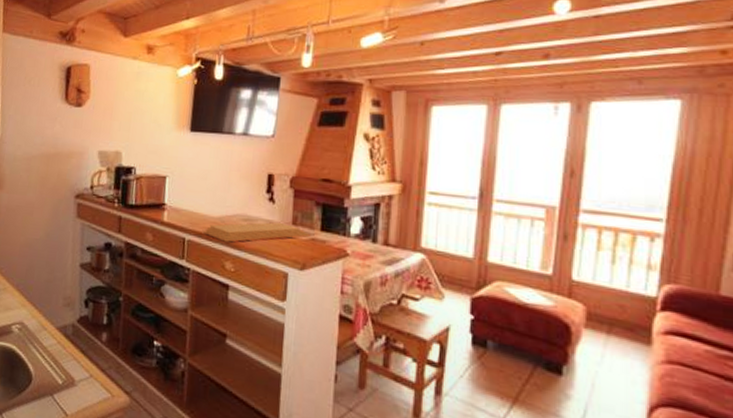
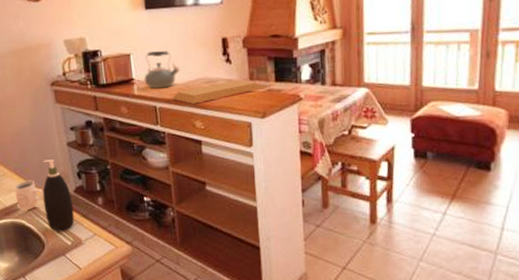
mug: none [11,299,44,335] -> present [14,180,44,211]
soap dispenser: none [40,279,74,365] -> present [43,159,74,230]
kettle: none [176,177,219,220] -> present [144,51,181,89]

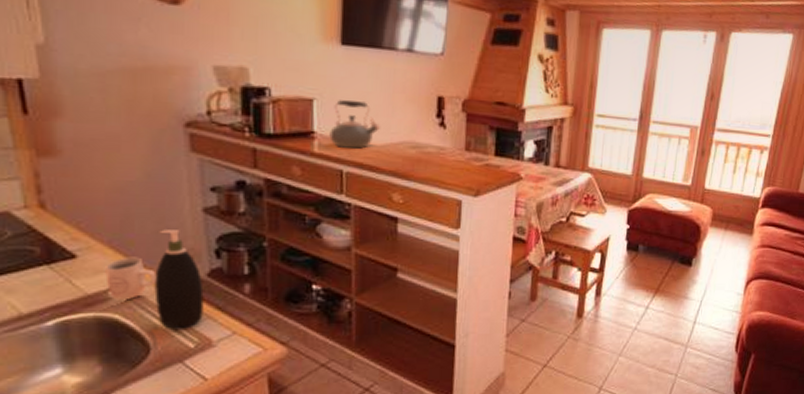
cutting board: present [172,80,266,104] -> none [365,149,484,173]

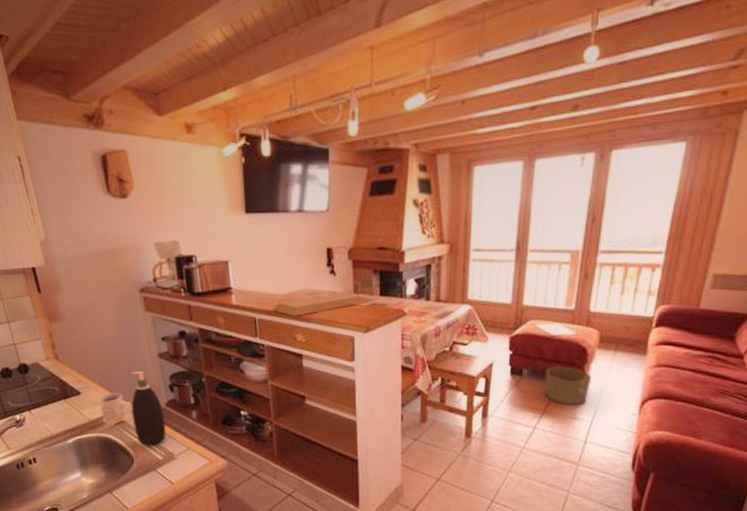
kettle: present [329,100,381,149] -> none [243,259,283,299]
cutting board: none [365,149,484,173] -> present [272,293,371,316]
basket: none [659,242,704,285] -> present [545,365,592,406]

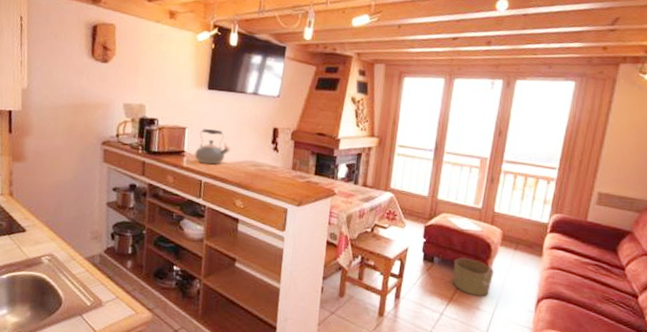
mug: present [99,392,133,425] -> none [41,233,73,265]
soap dispenser: present [131,371,166,444] -> none [69,216,101,289]
kettle: none [243,259,283,299] -> present [194,129,231,165]
cutting board: present [272,293,371,316] -> none [218,168,306,184]

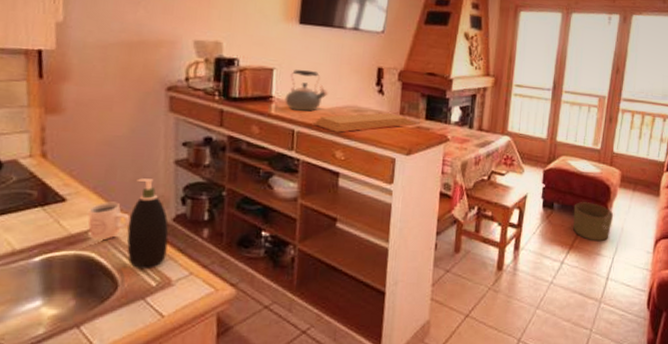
mug: none [41,233,73,265] -> present [87,201,131,241]
soap dispenser: none [69,216,101,289] -> present [126,178,169,267]
cutting board: none [218,168,306,184] -> present [313,113,416,133]

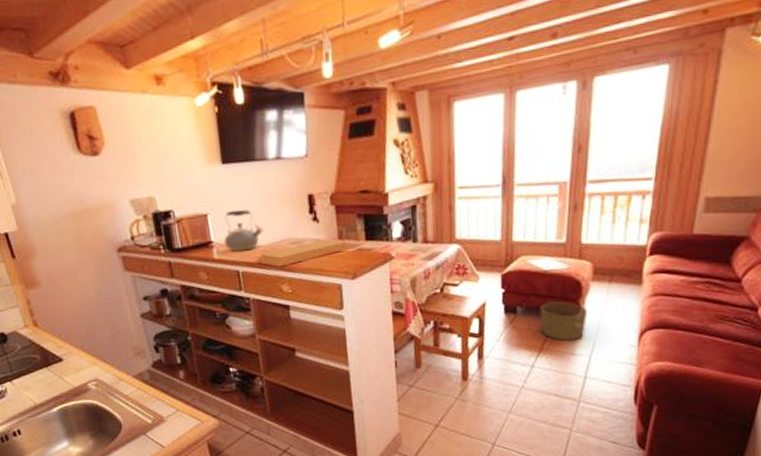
mug: present [87,201,131,241] -> none [82,356,118,390]
soap dispenser: present [126,178,169,267] -> none [113,333,154,409]

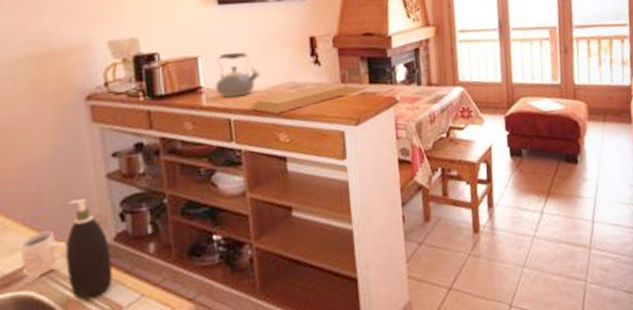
mug: none [82,356,118,390] -> present [20,230,67,278]
soap dispenser: none [113,333,154,409] -> present [65,199,113,299]
basket: present [540,300,588,341] -> none [543,142,588,184]

